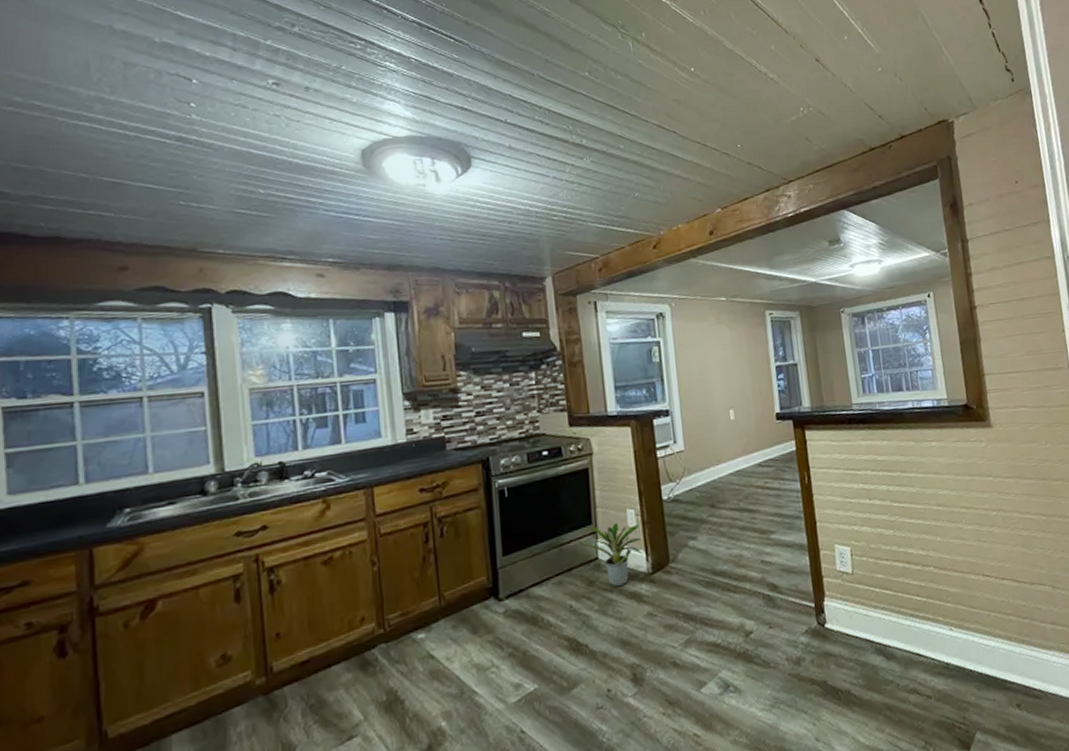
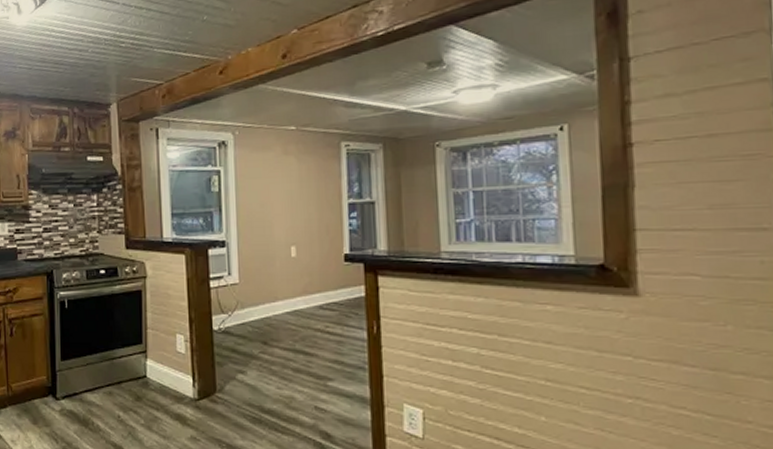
potted plant: present [578,523,641,588] -> none [129,346,189,407]

